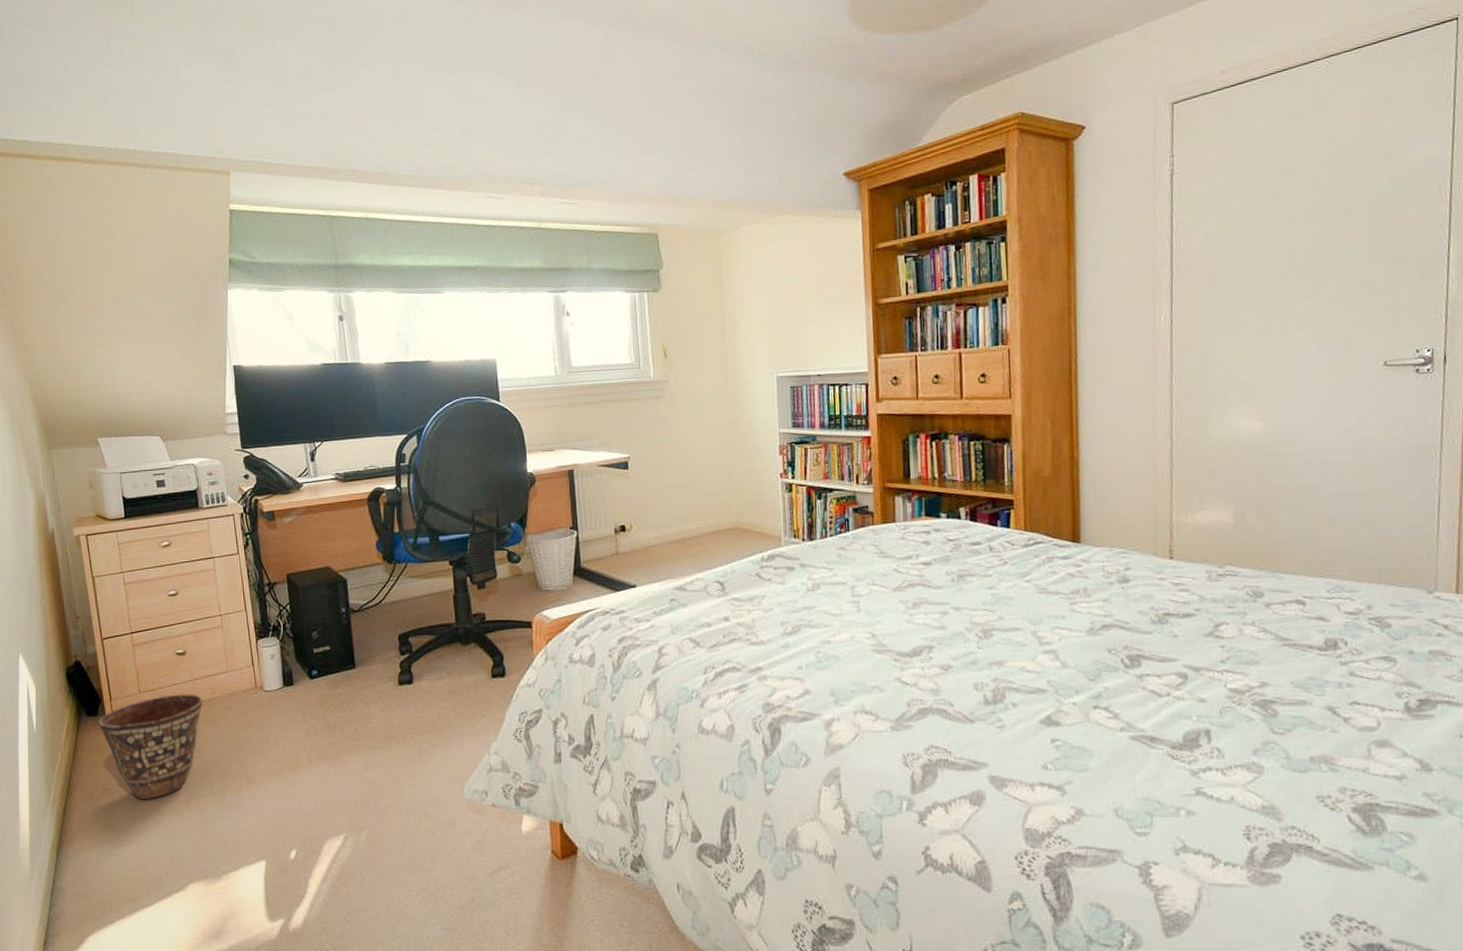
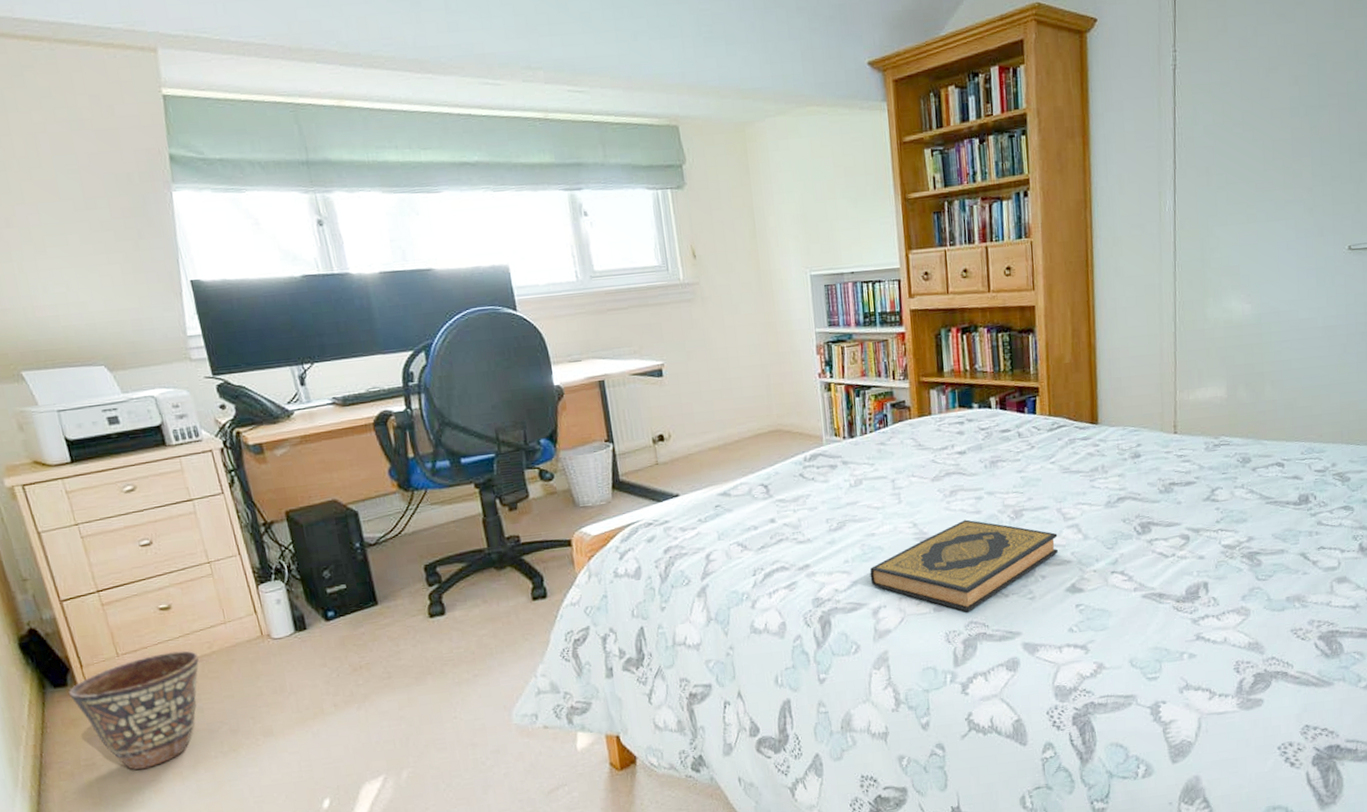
hardback book: none [824,635,1032,735] -> present [870,519,1058,612]

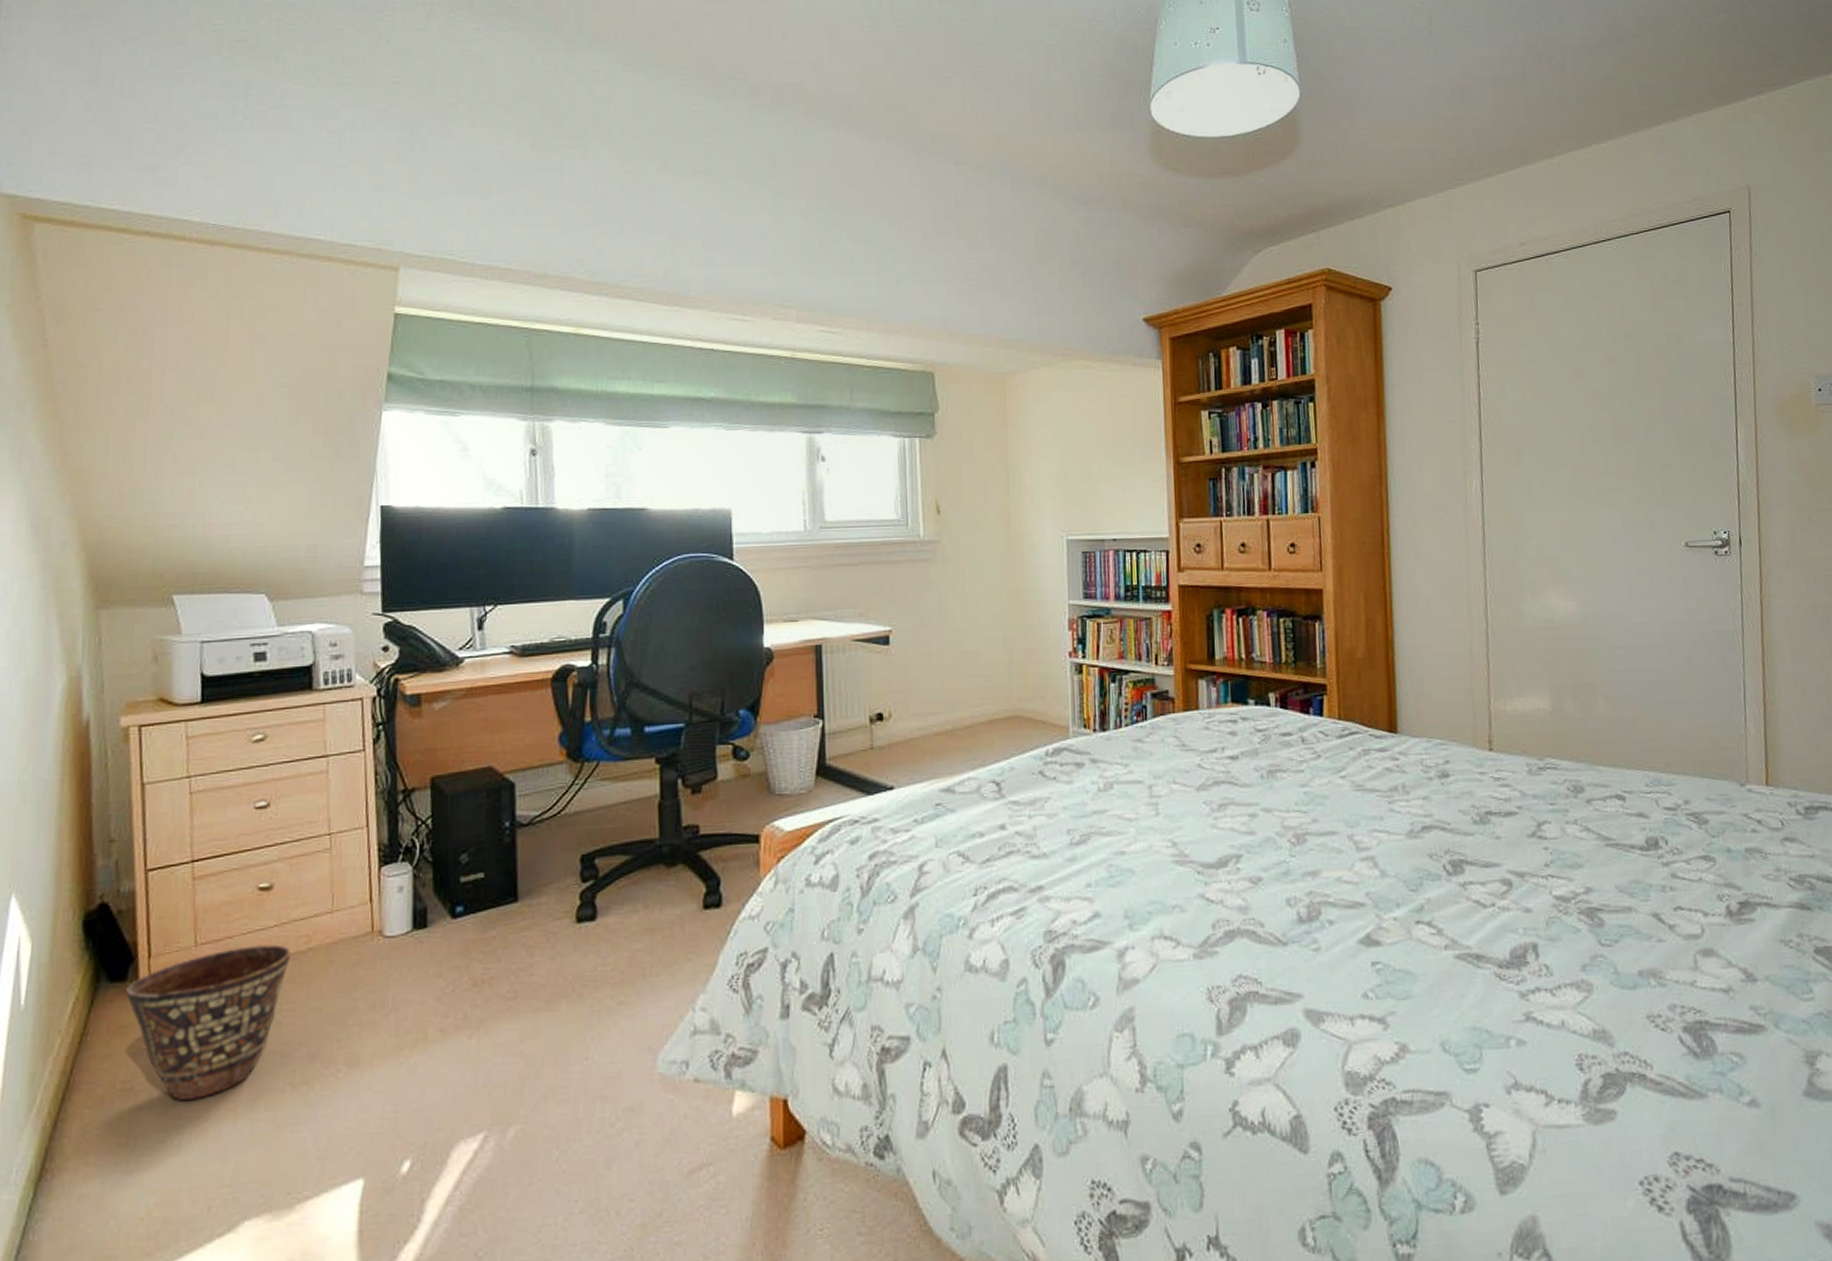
hardback book: present [870,519,1058,612] -> none [1116,841,1349,962]

